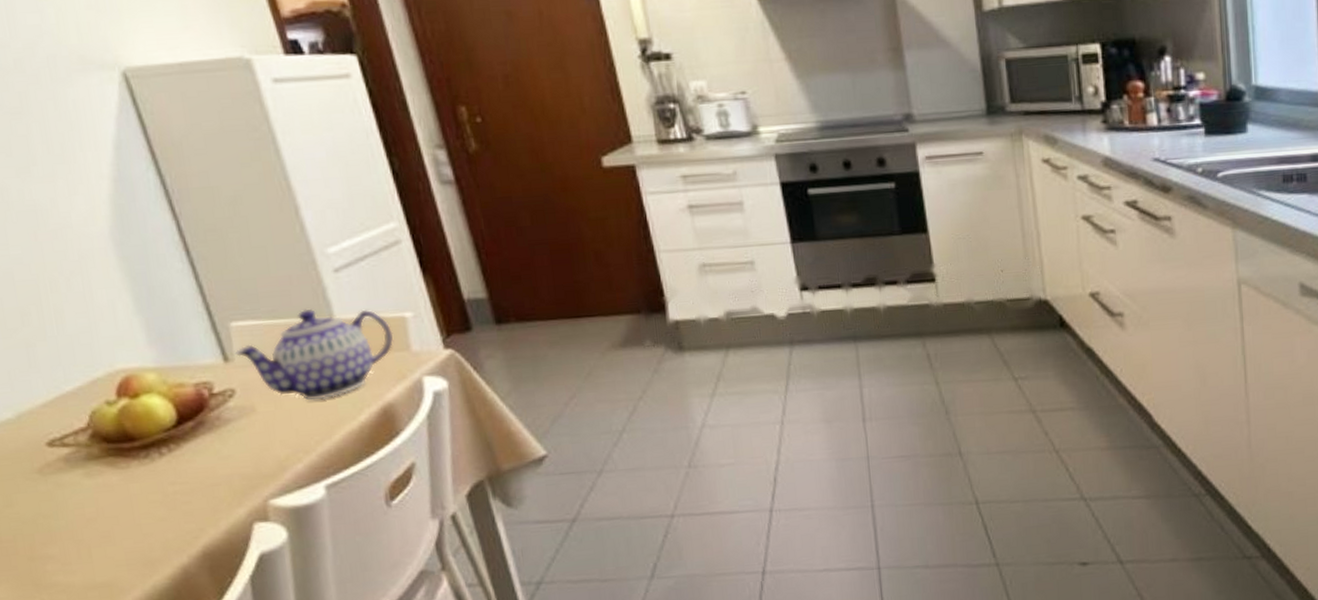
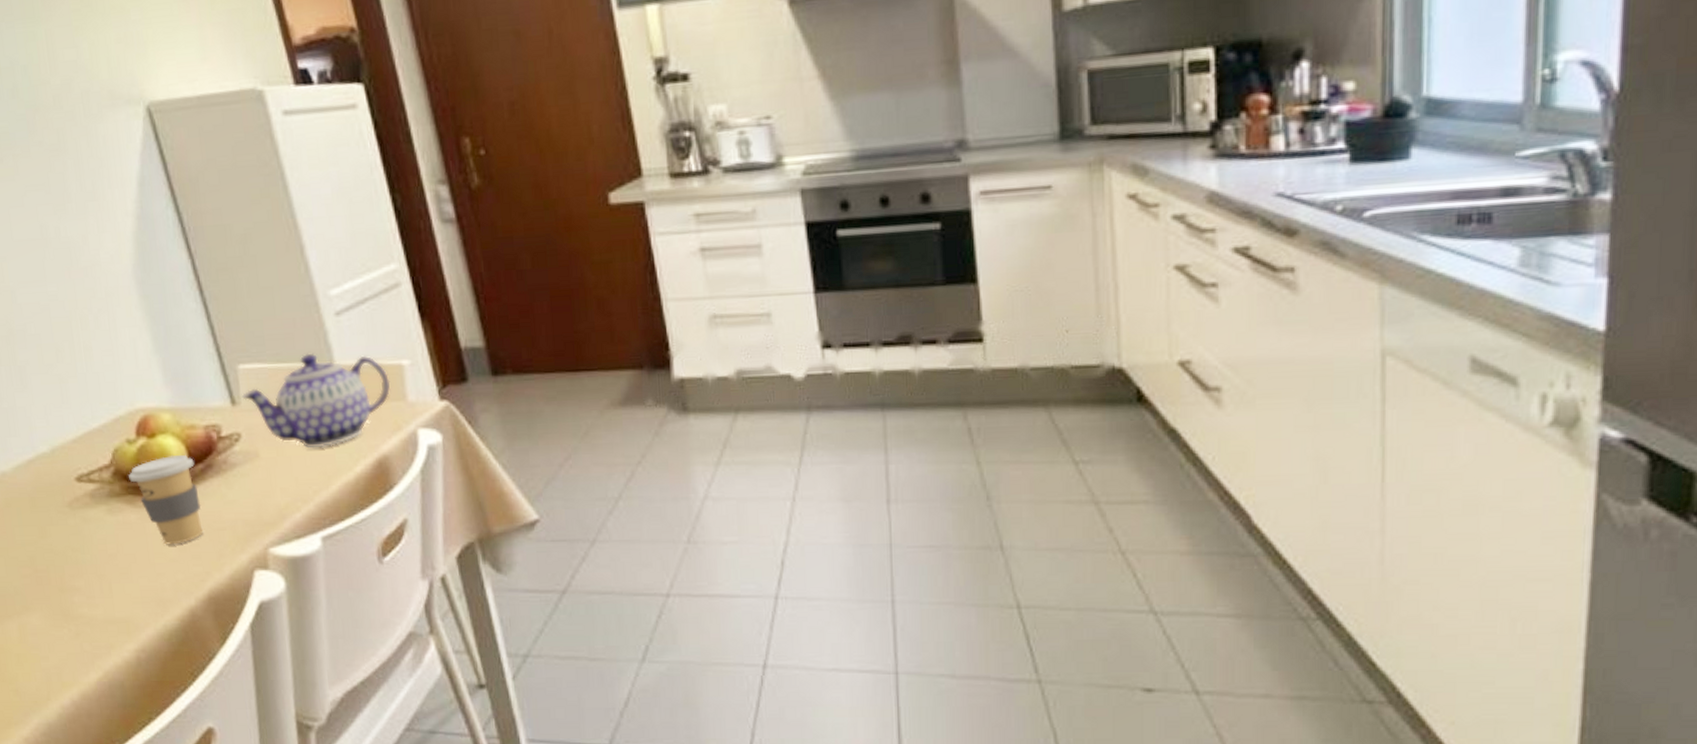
coffee cup: none [109,414,196,505] -> present [128,454,203,545]

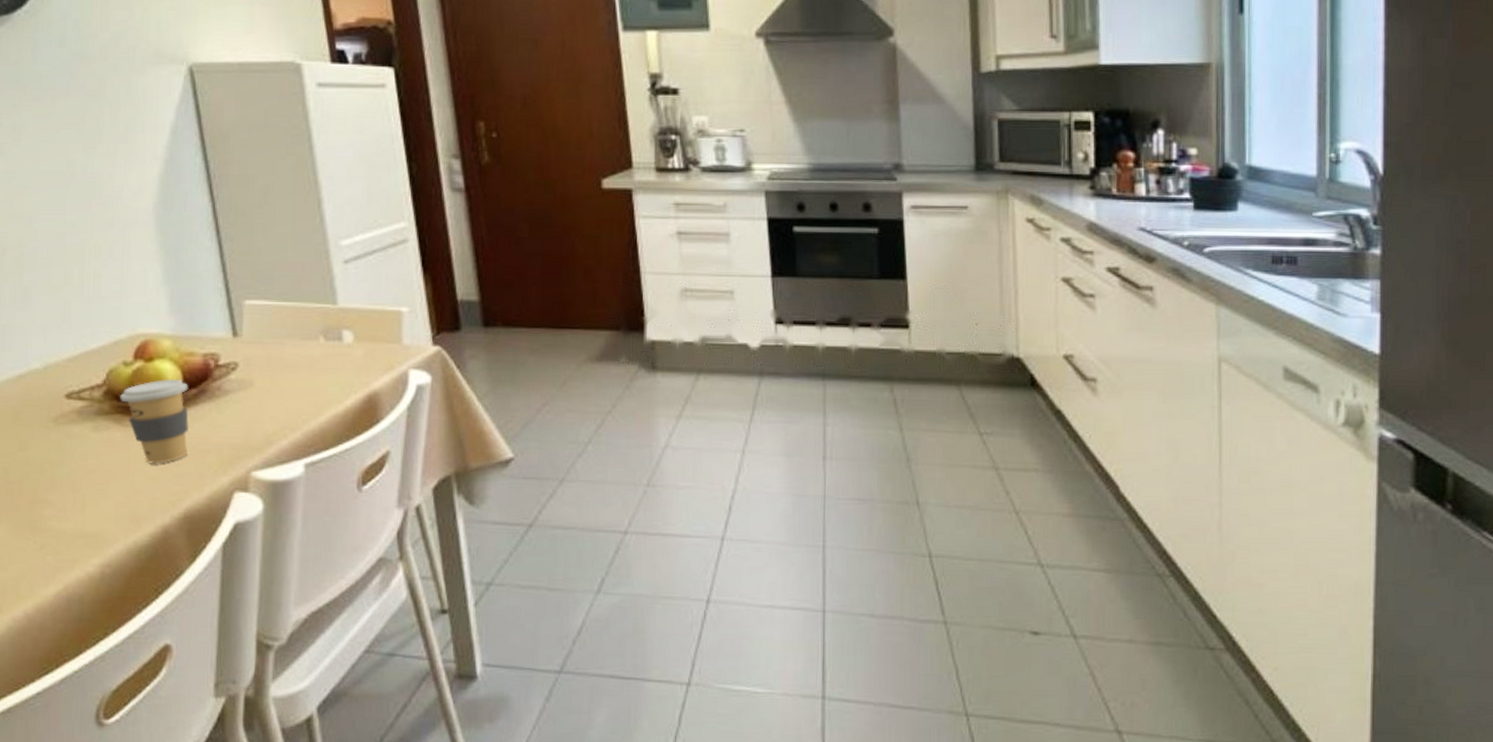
teapot: present [241,353,391,448] -> none [243,294,388,381]

